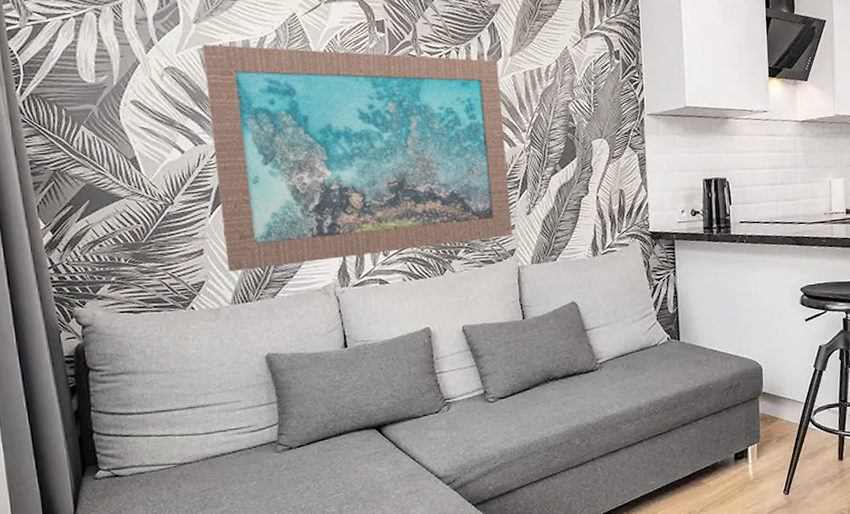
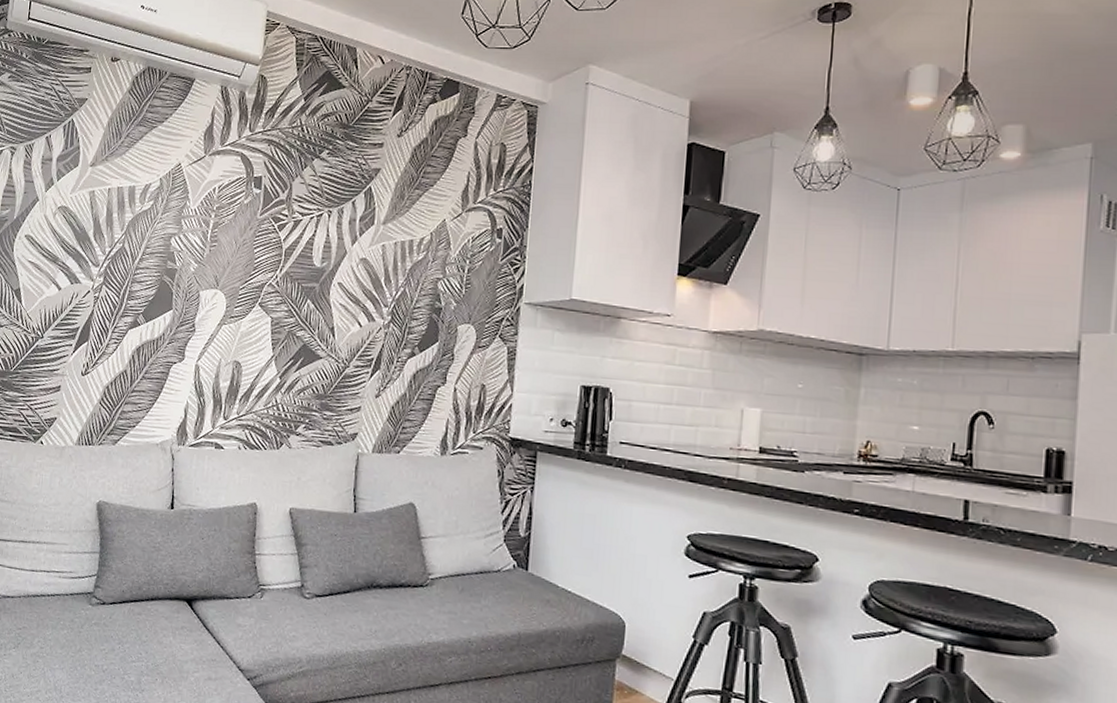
wall art: present [201,44,512,272] -> none [79,187,370,419]

